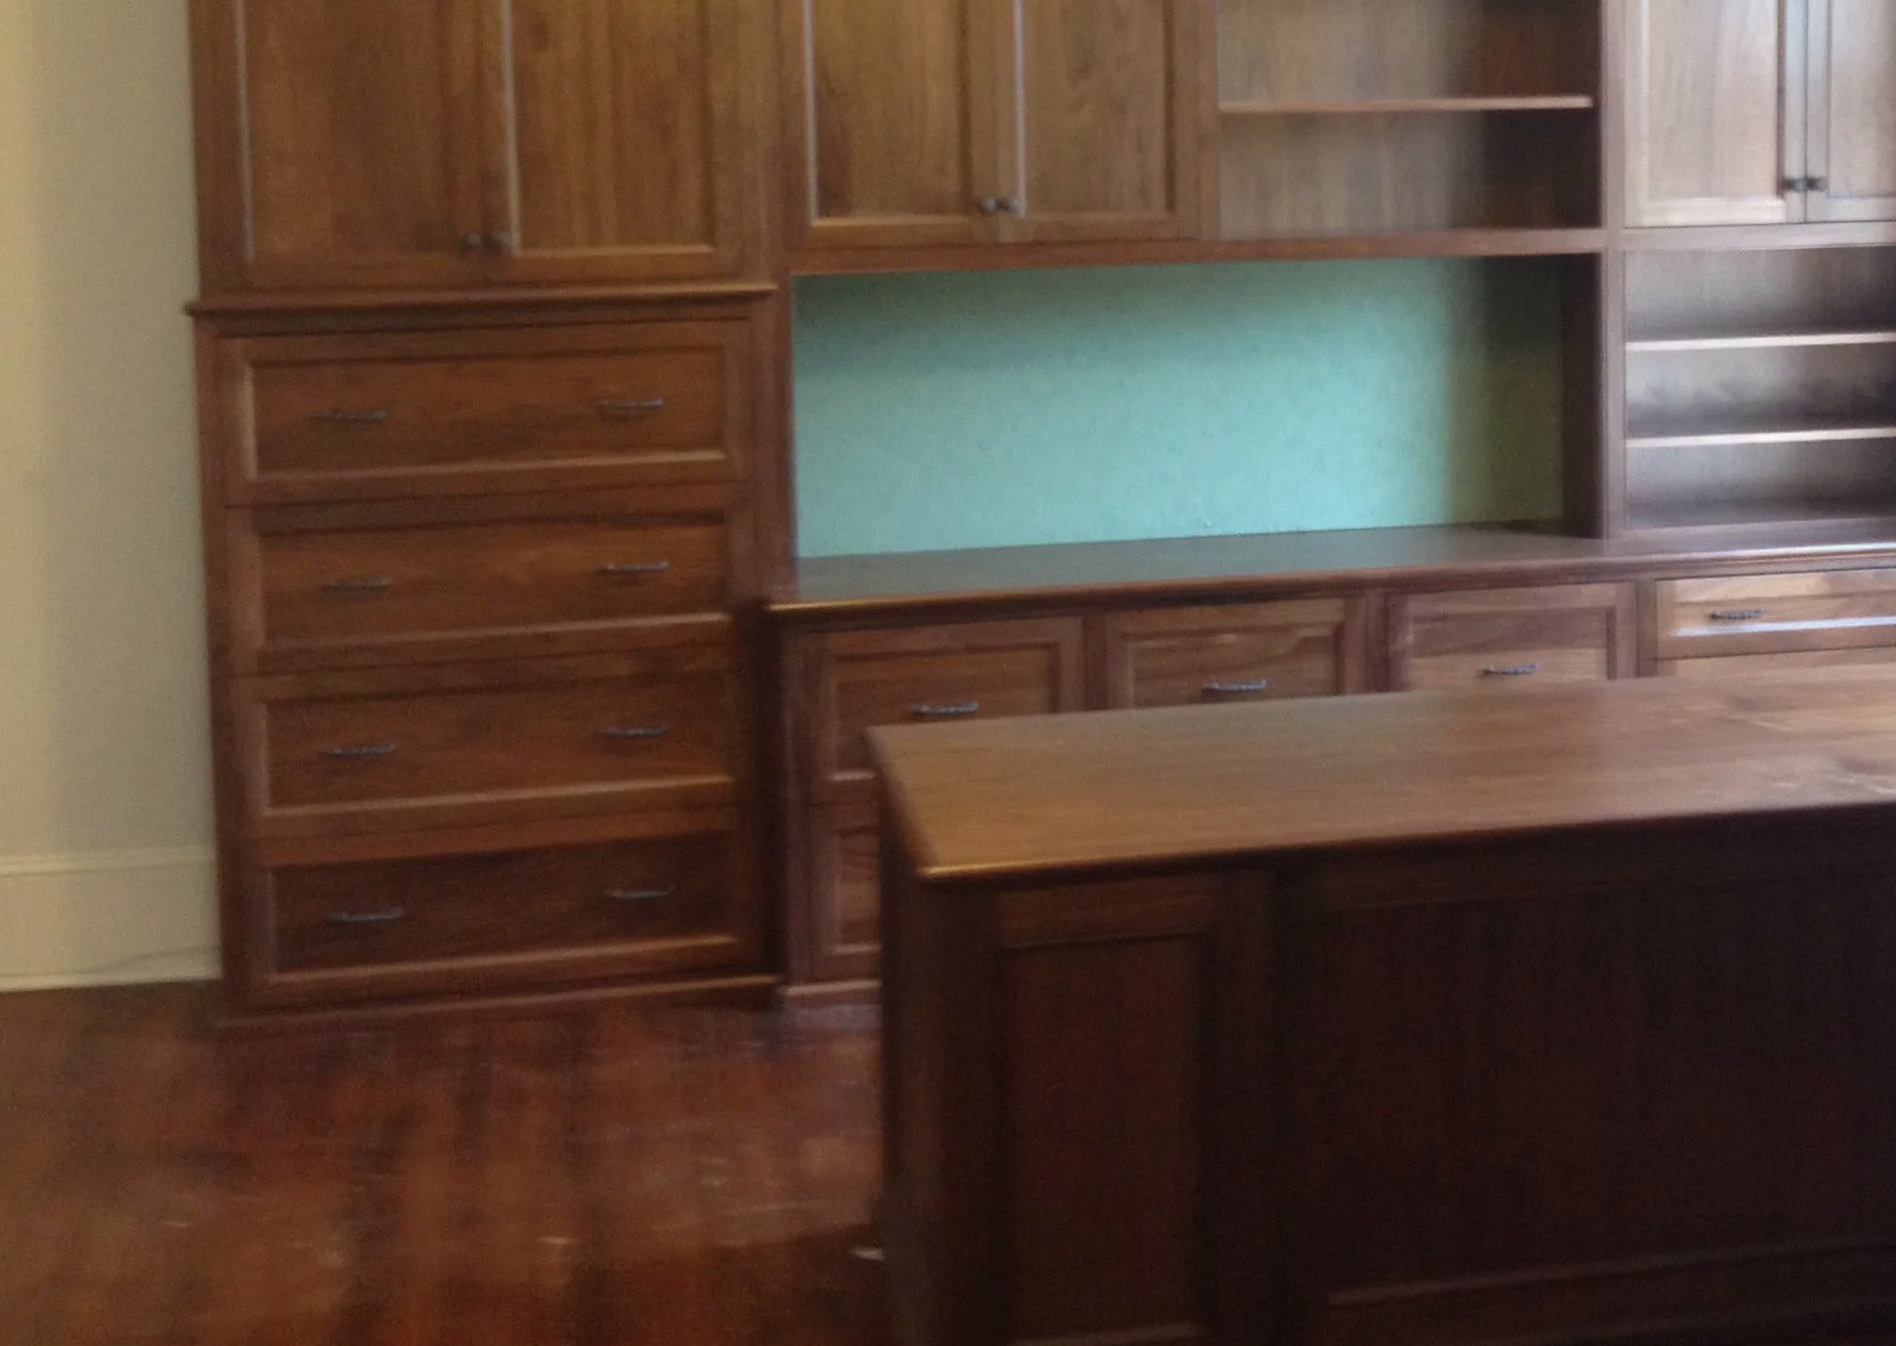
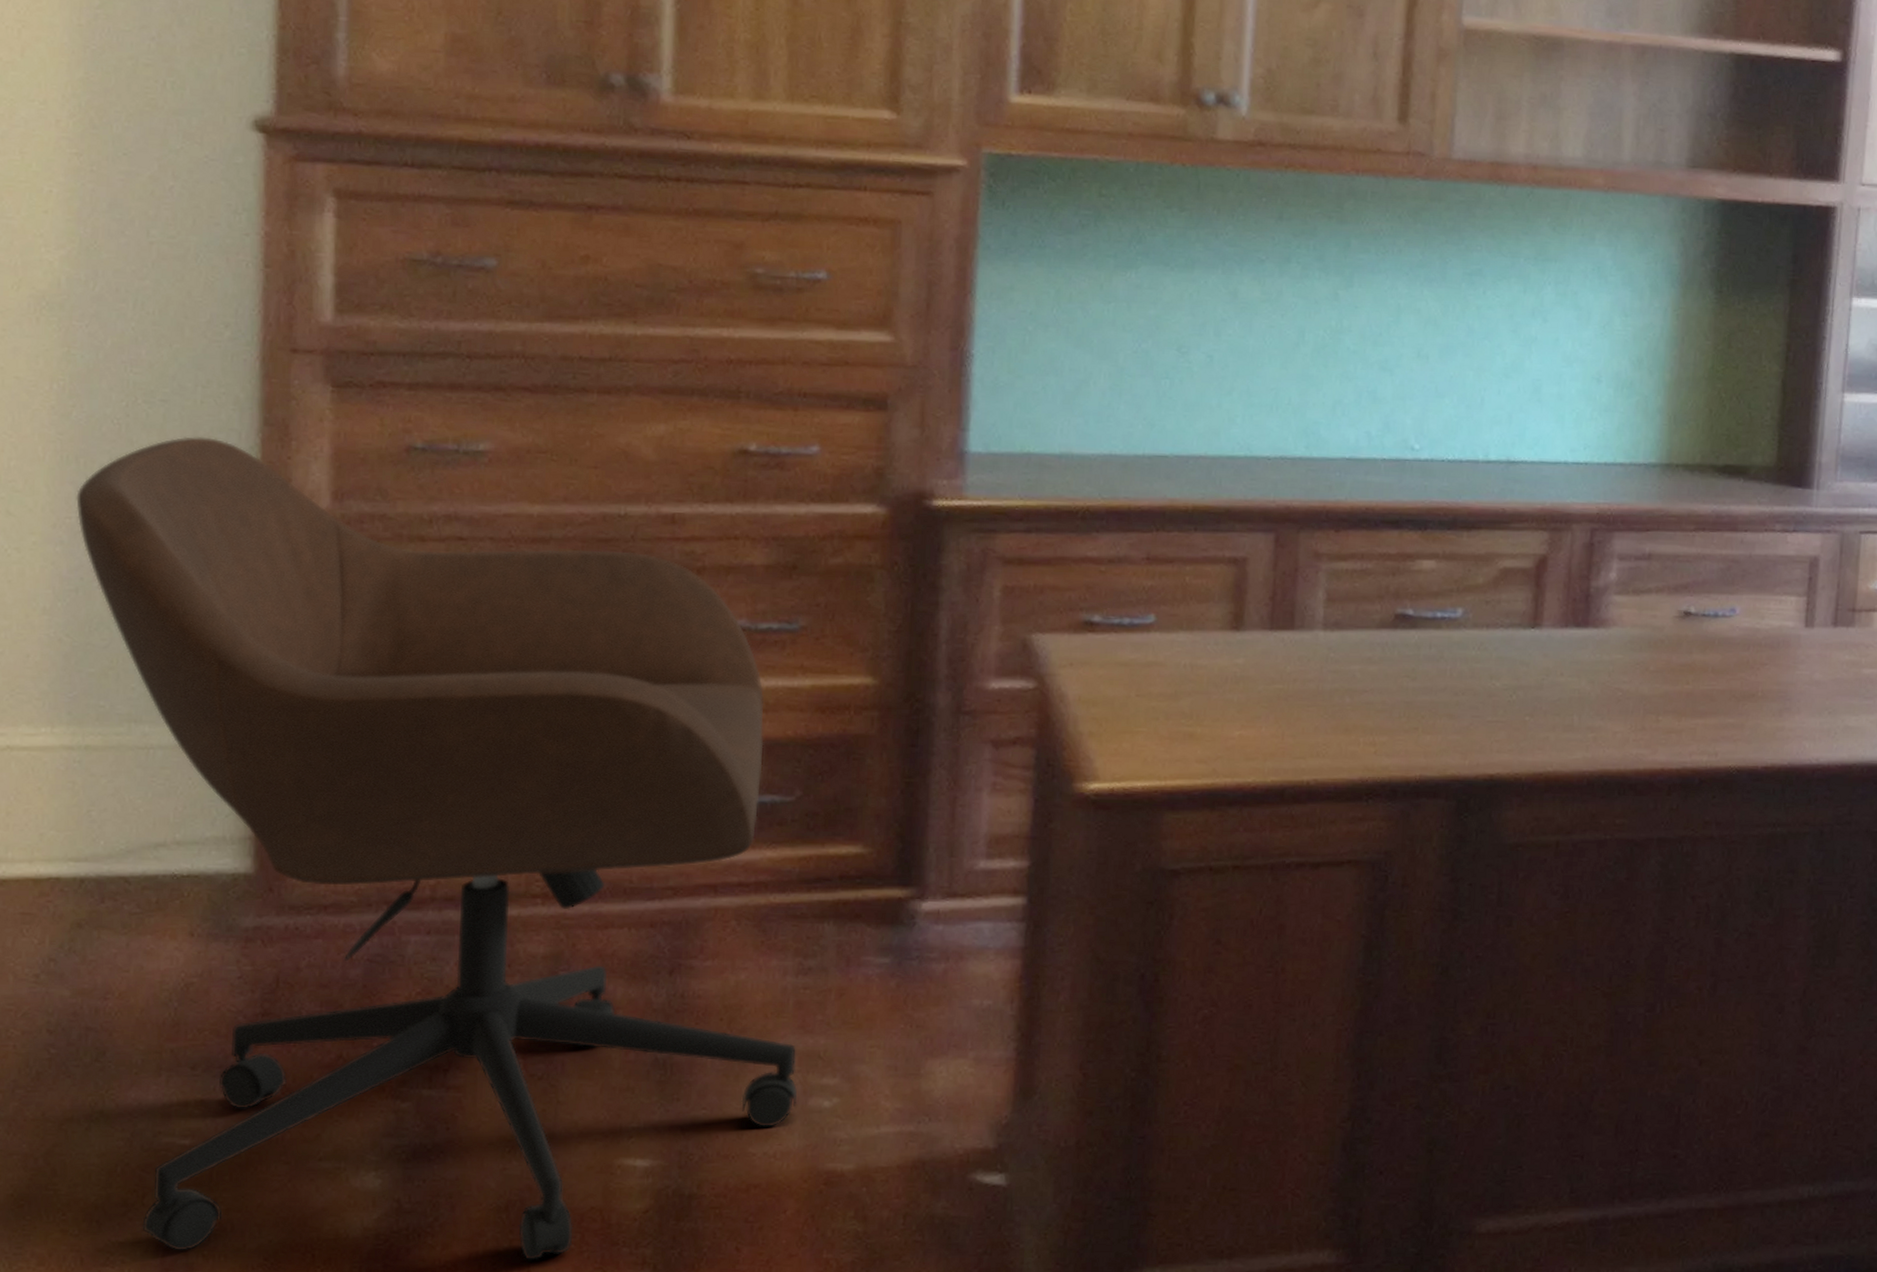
office chair: none [64,589,691,1333] -> present [76,436,798,1260]

